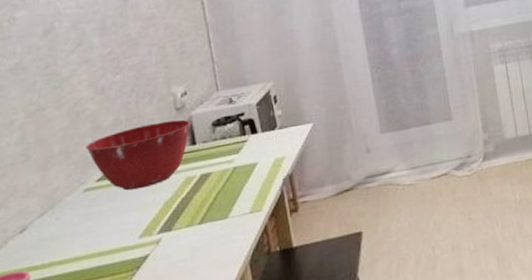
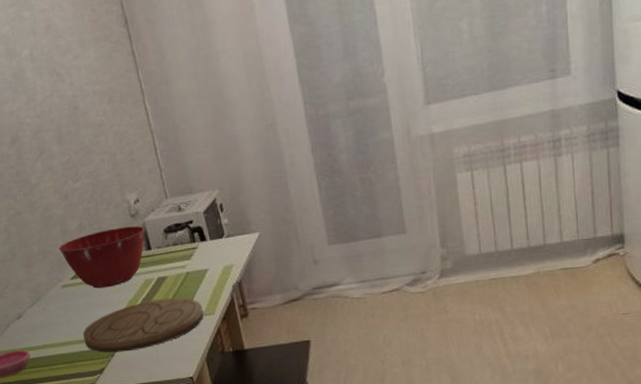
cutting board: none [104,195,250,266] -> present [83,297,204,353]

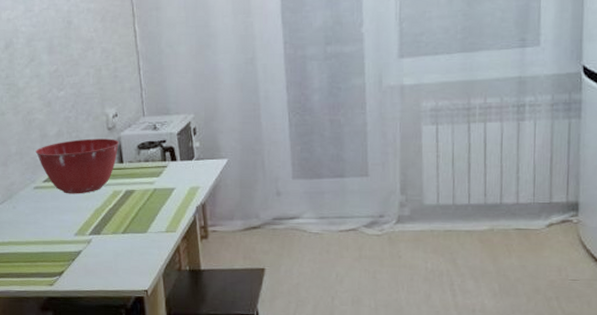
cutting board: present [83,297,204,353] -> none [48,211,166,258]

